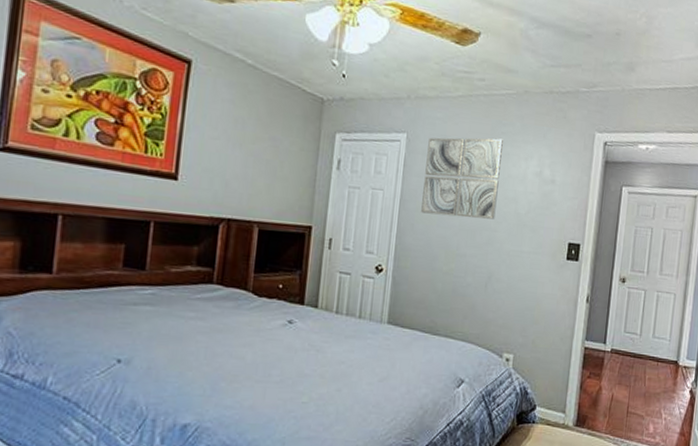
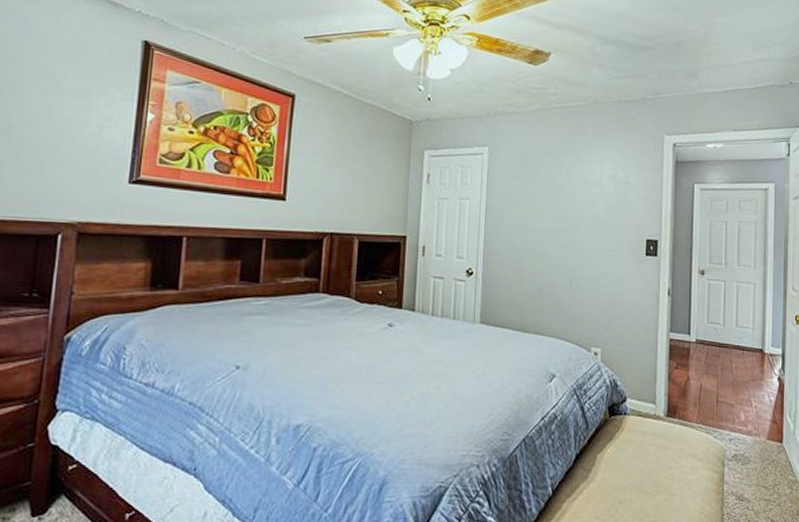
wall art: present [421,137,503,220] -> none [506,146,578,221]

